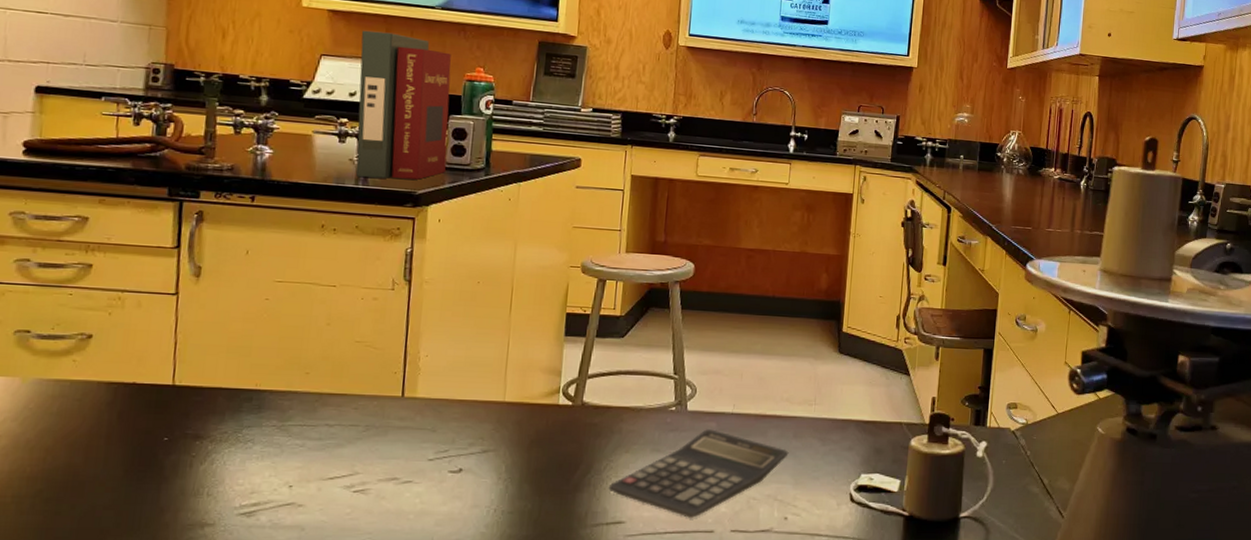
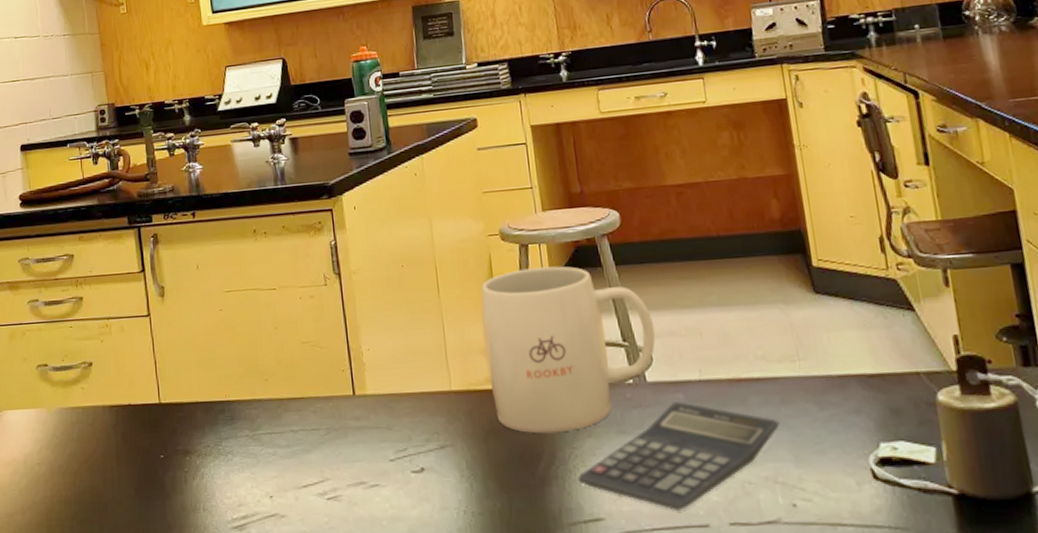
binder: present [356,30,429,179] -> none [254,30,314,178]
book: present [391,46,452,180] -> none [287,38,351,172]
mug: none [543,301,704,447] -> present [480,266,656,434]

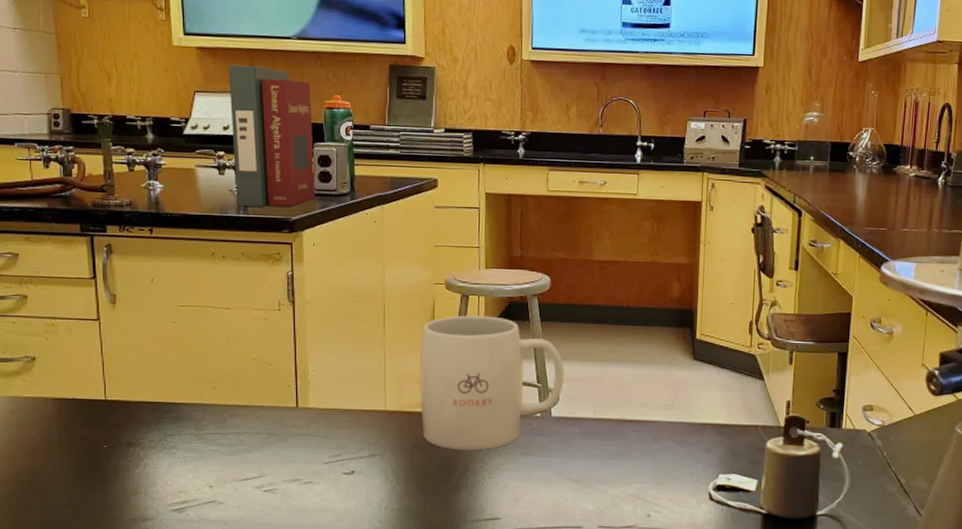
binder: none [254,30,314,178] -> present [227,65,289,207]
book: none [287,38,351,172] -> present [261,78,315,207]
calculator: present [577,402,780,510] -> none [484,434,649,515]

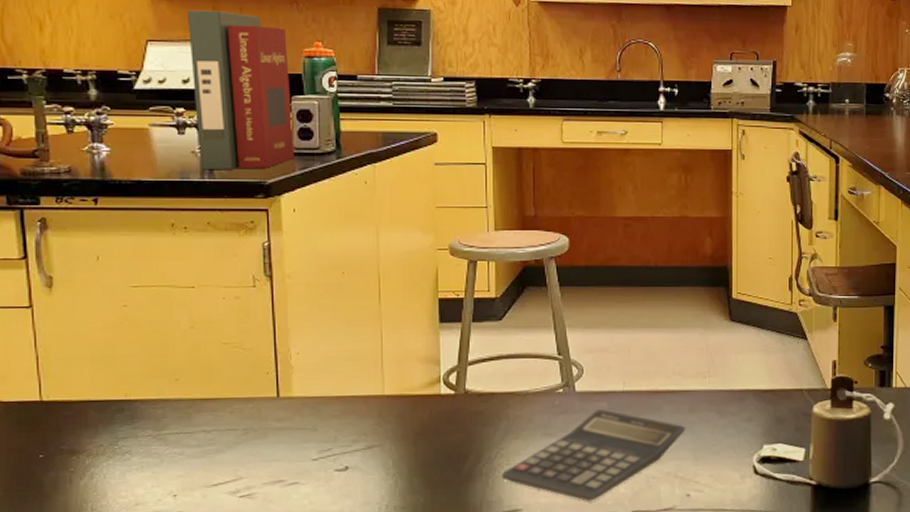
mug: present [419,315,565,451] -> none [421,283,589,436]
calculator: none [484,434,649,515] -> present [501,409,686,501]

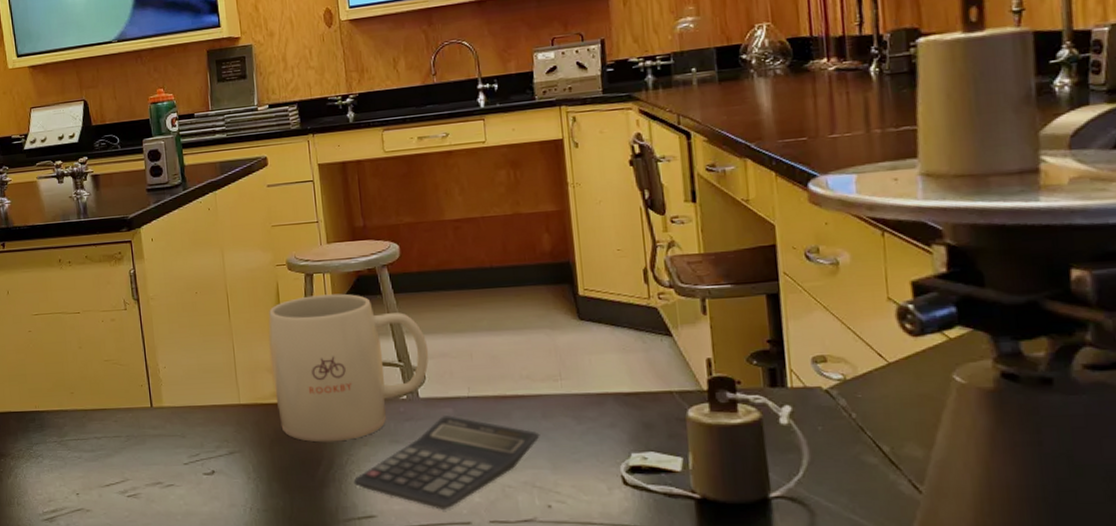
binder: present [186,10,260,171] -> none [57,74,114,212]
book: present [227,24,294,168] -> none [88,81,149,207]
mug: none [421,283,589,436] -> present [268,293,429,443]

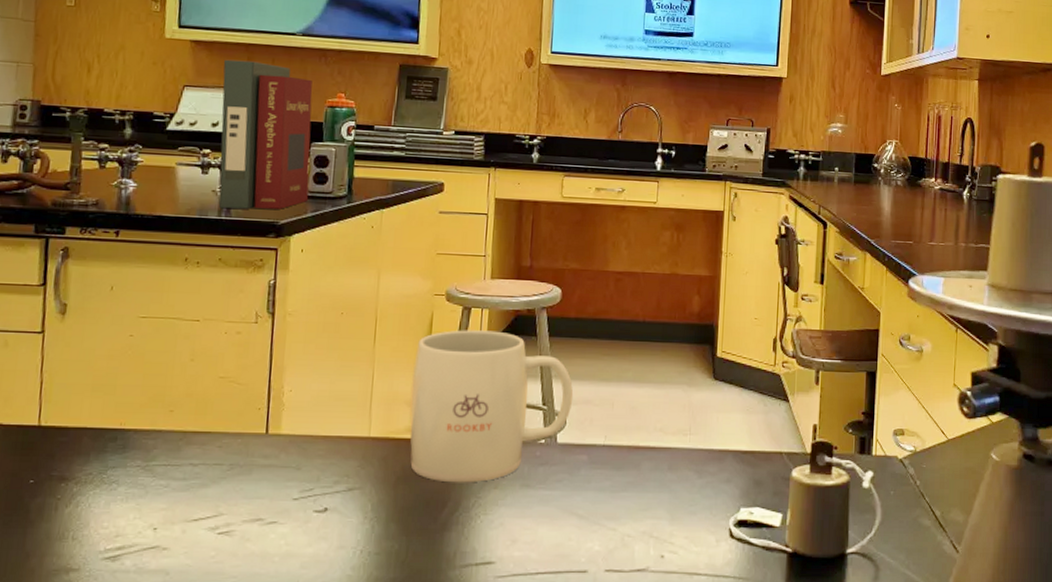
binder: none [57,74,114,212] -> present [219,59,290,209]
book: none [88,81,149,207] -> present [254,74,313,209]
calculator: present [353,415,540,510] -> none [477,462,664,557]

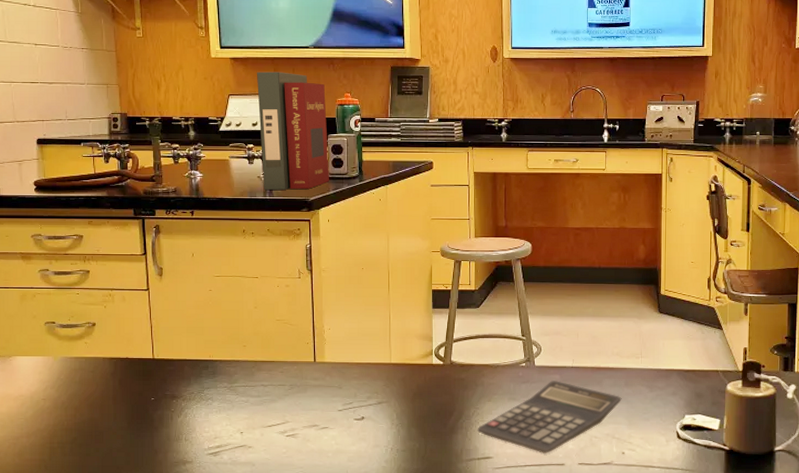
mug: present [409,330,574,483] -> none [419,278,546,397]
calculator: none [477,462,664,557] -> present [477,381,622,453]

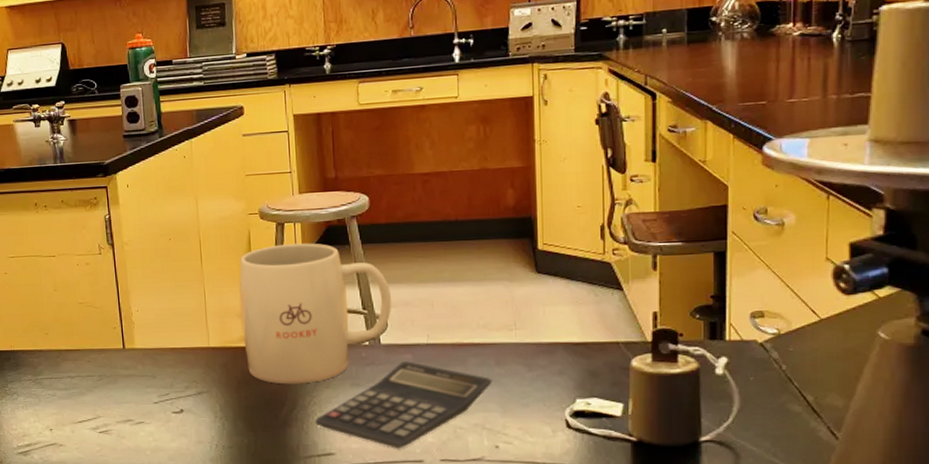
binder: present [256,71,307,191] -> none [35,16,92,157]
book: present [284,82,329,189] -> none [66,25,125,152]
mug: none [419,278,546,397] -> present [238,243,392,385]

